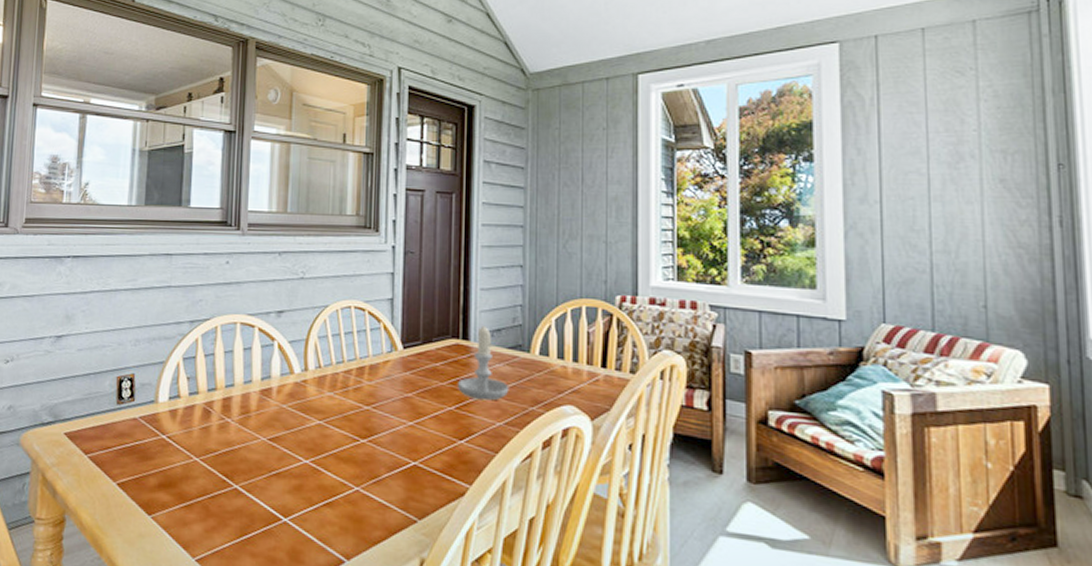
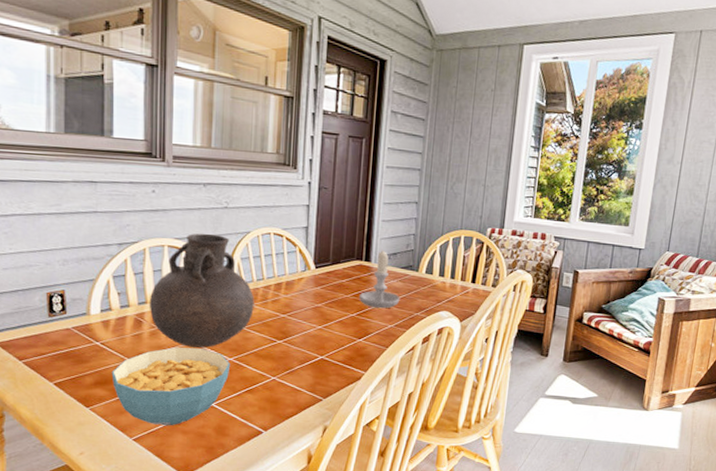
cereal bowl: none [176,444,307,546] -> present [111,347,231,426]
vase: none [218,308,334,446] -> present [149,233,255,348]

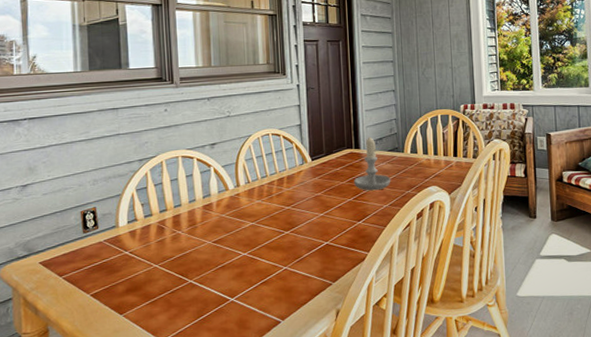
cereal bowl: present [111,347,231,426] -> none [140,247,246,325]
vase: present [149,233,255,348] -> none [169,141,261,247]

